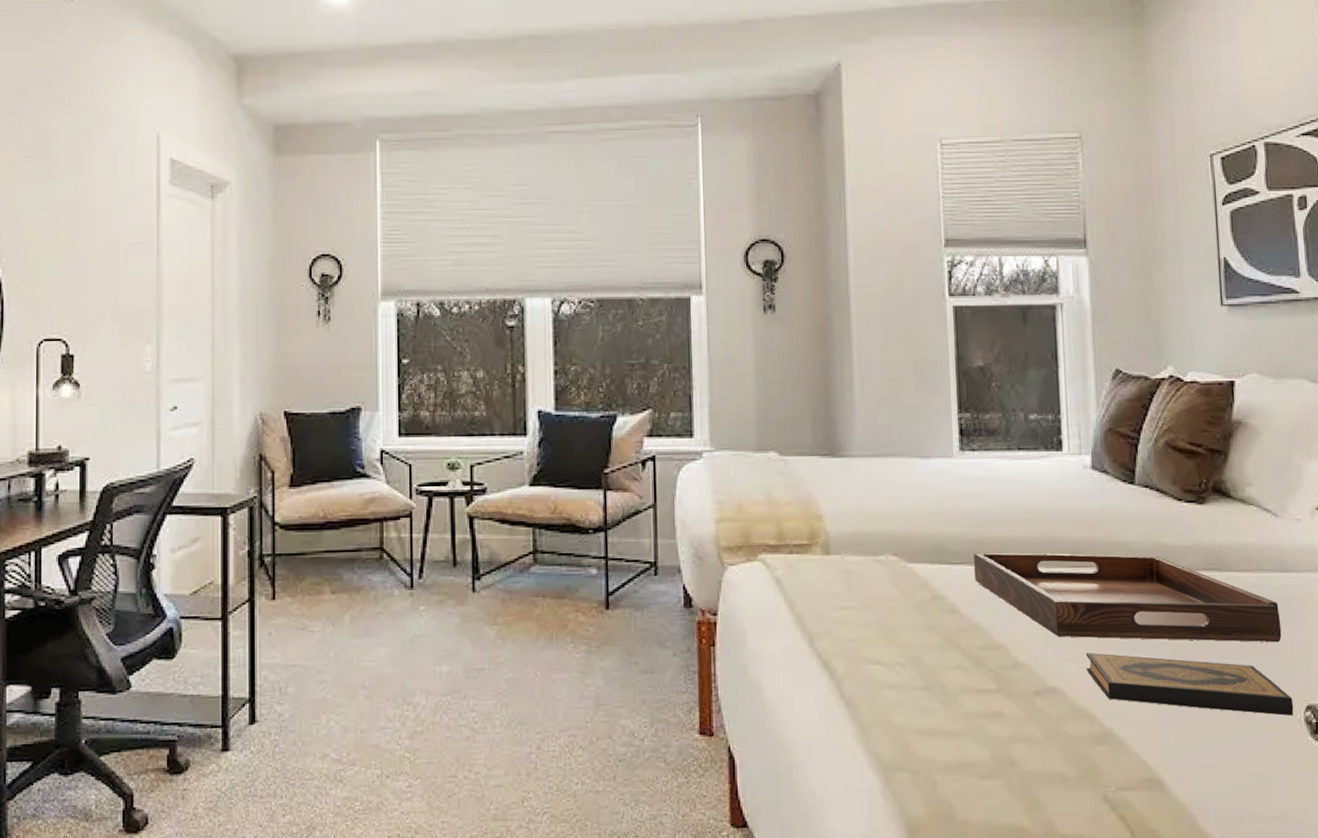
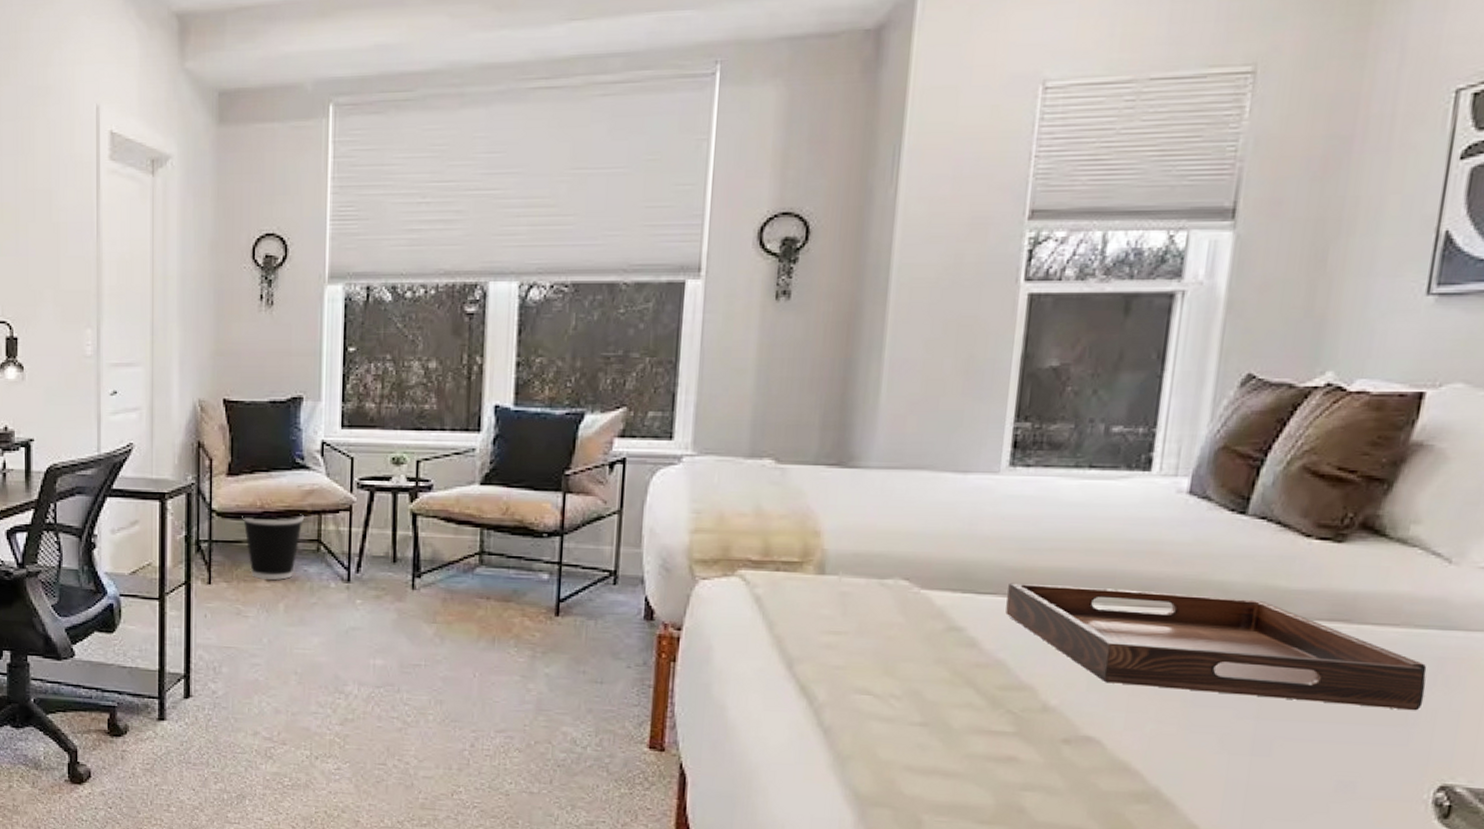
wastebasket: none [305,522,367,591] -> present [242,514,305,580]
hardback book: present [1086,653,1294,716] -> none [1137,703,1422,796]

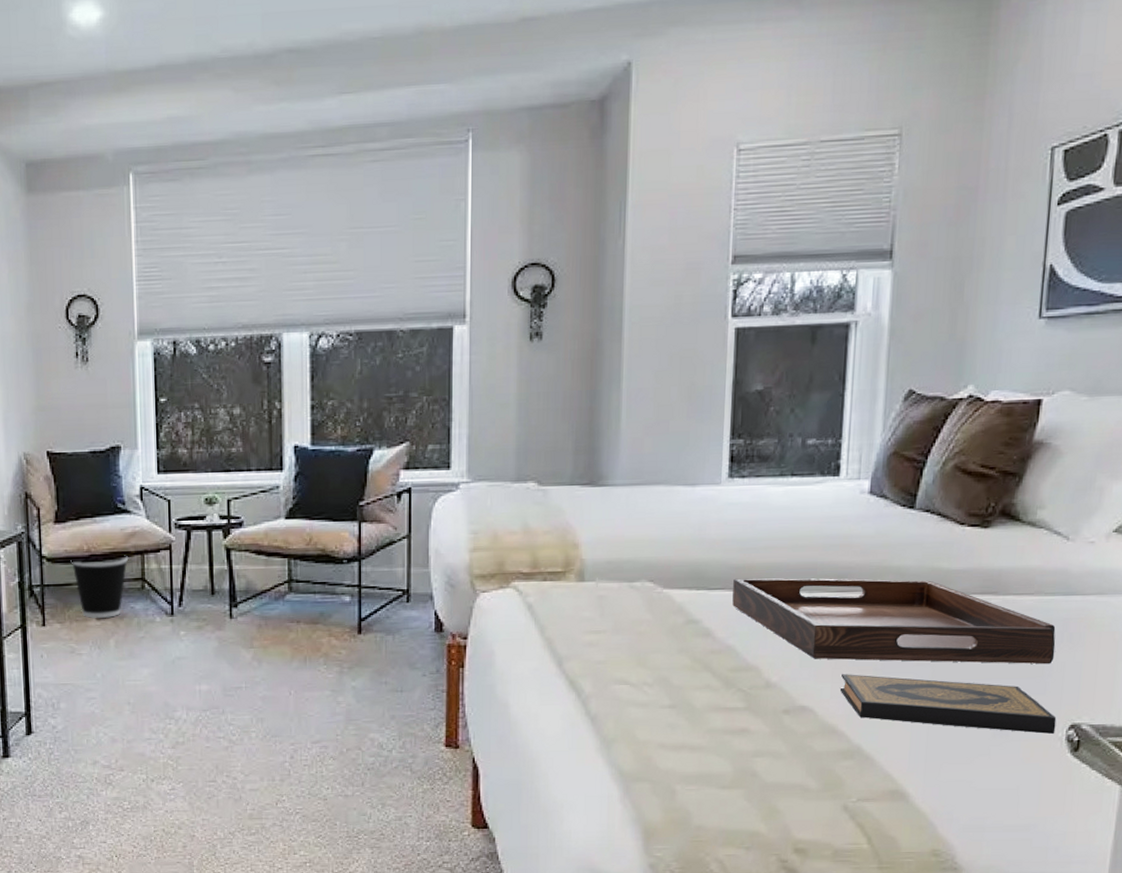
hardback book: none [1137,703,1422,796] -> present [841,674,1057,735]

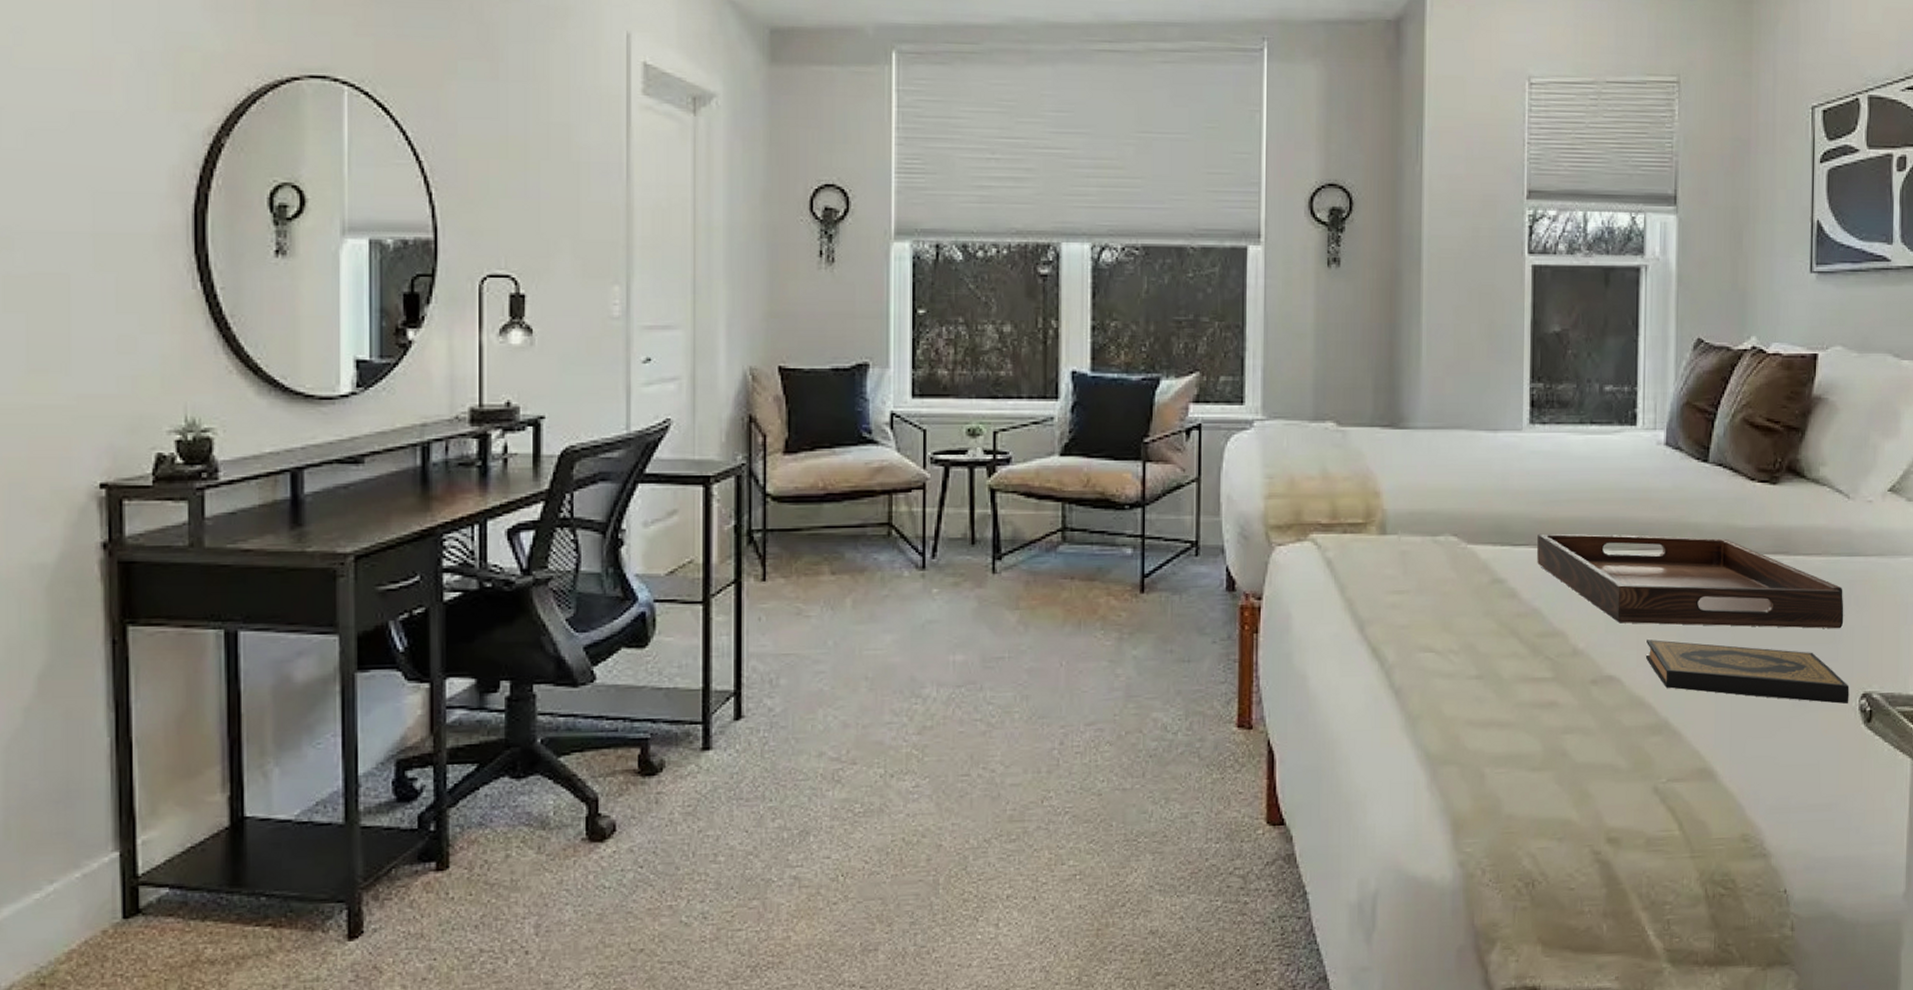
wastebasket: present [70,555,129,618] -> none [801,494,874,571]

